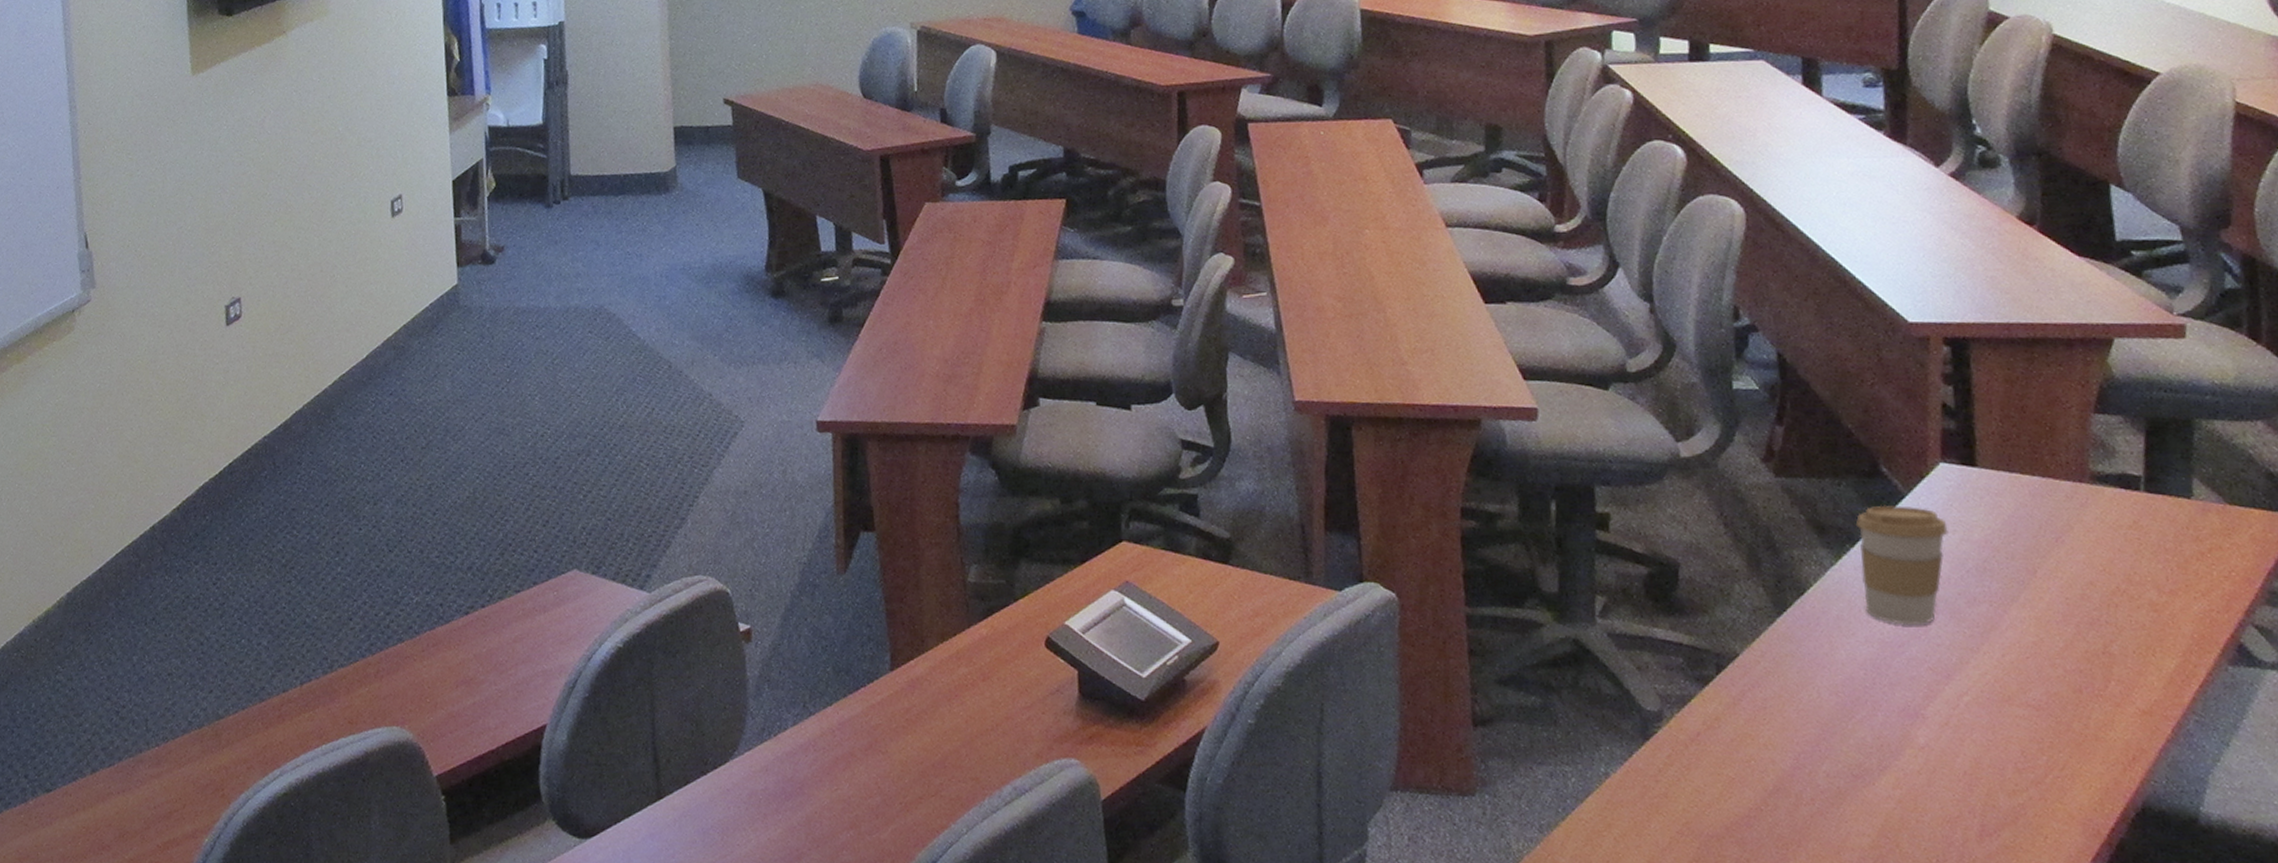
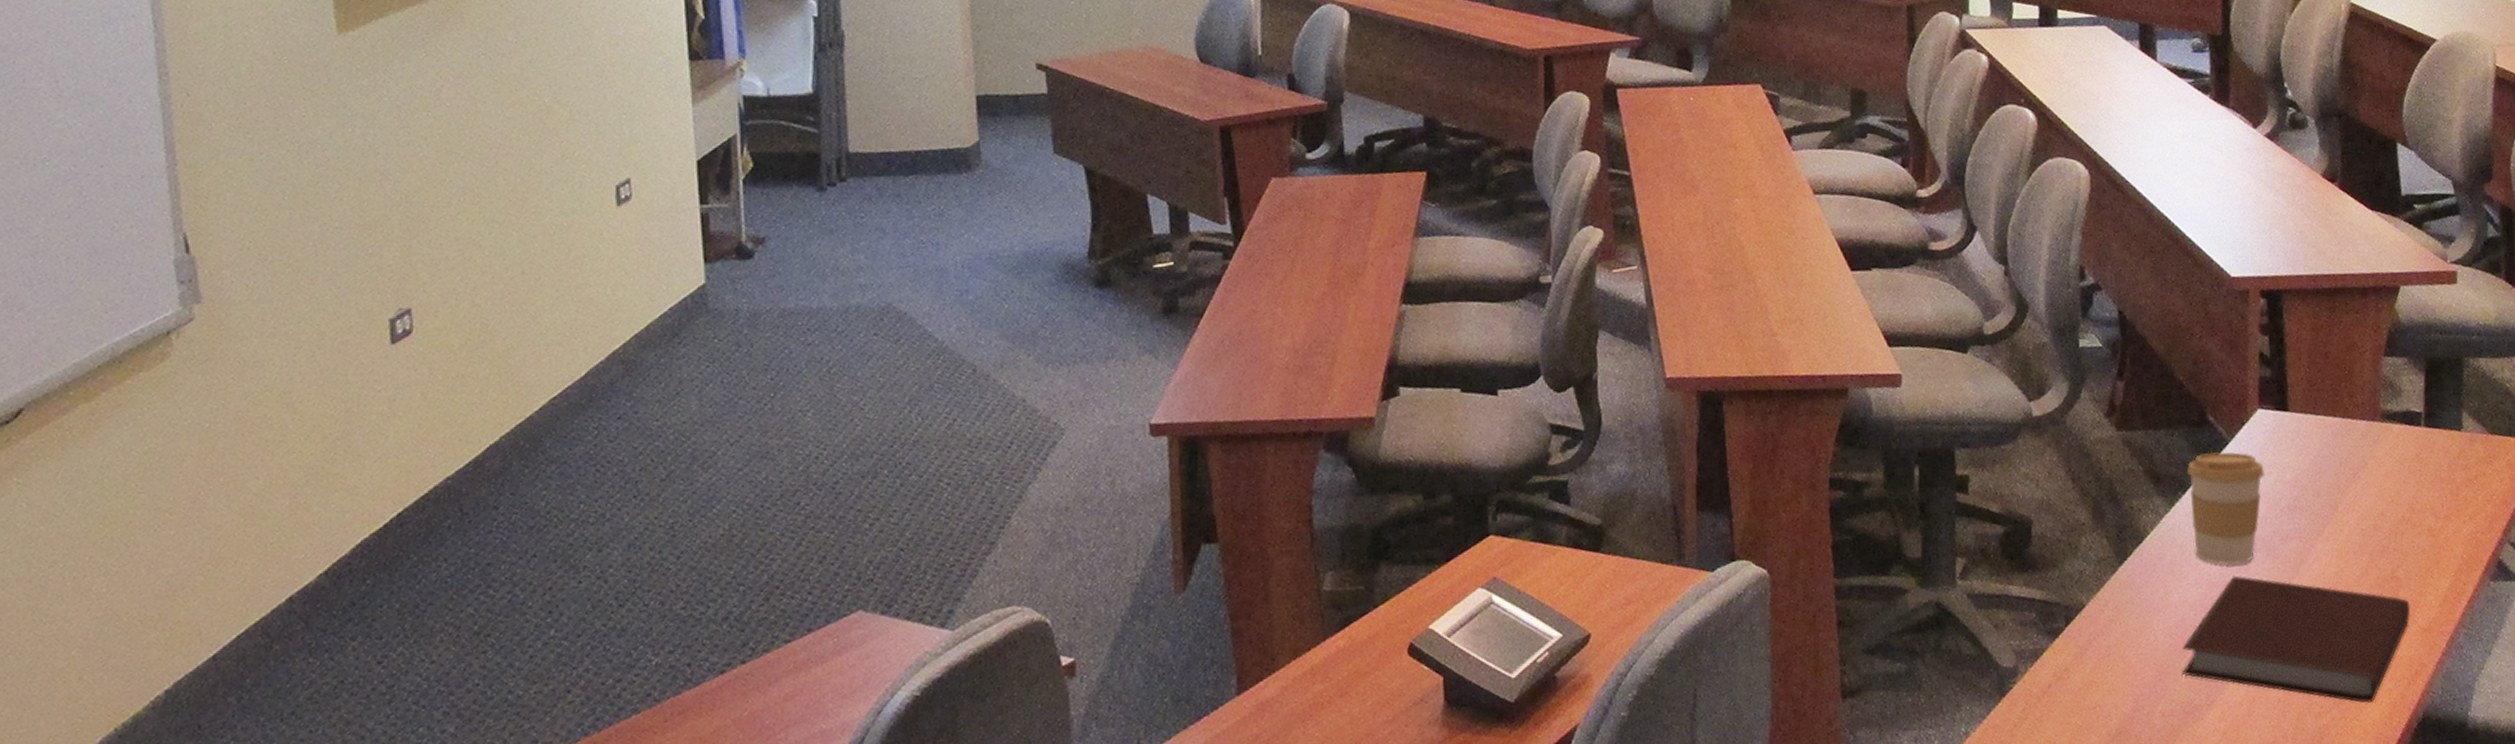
notebook: none [1849,636,2127,786] -> present [2181,575,2411,703]

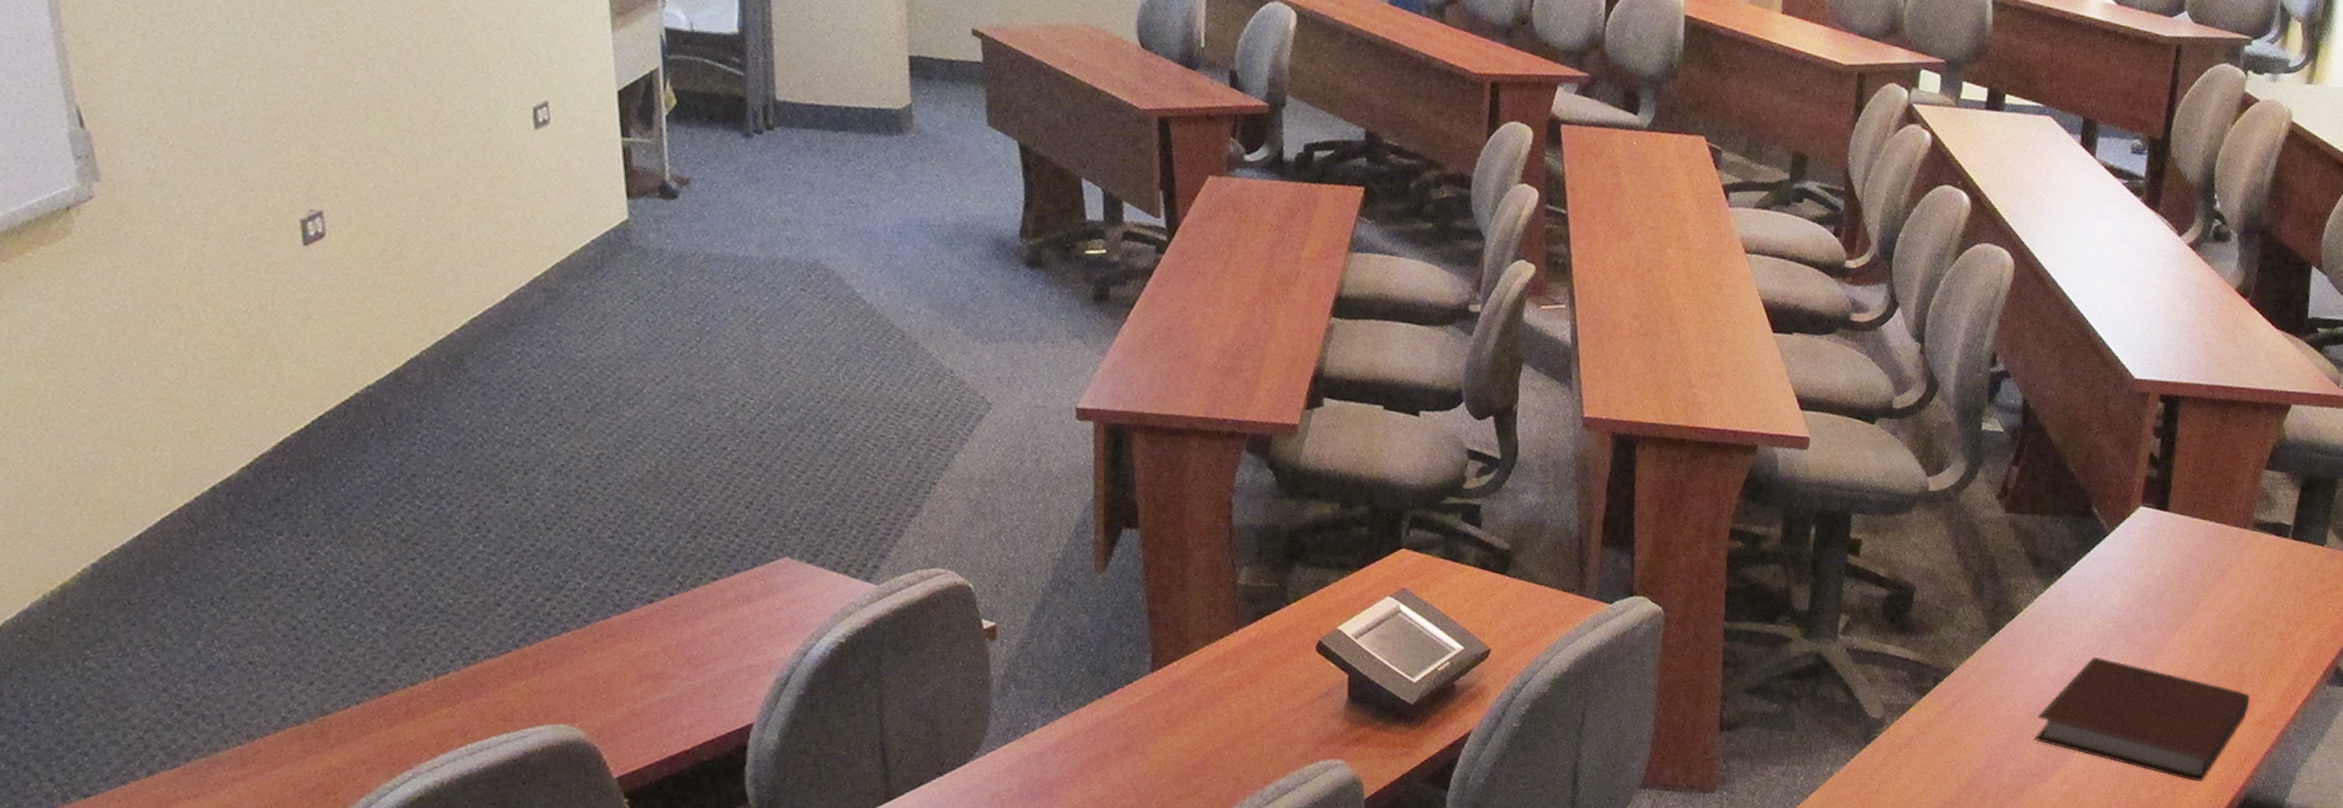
coffee cup: present [2186,452,2265,565] -> none [2062,541,2137,647]

